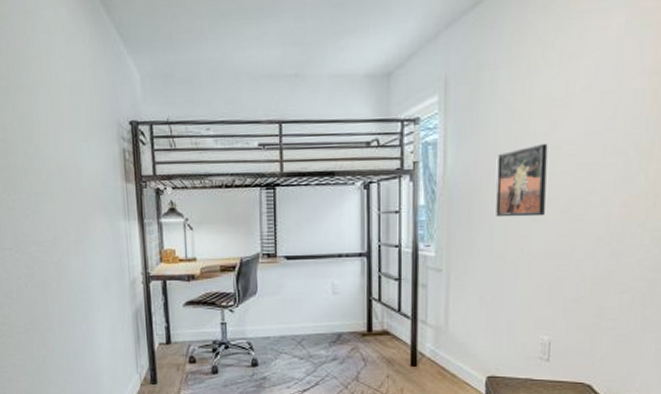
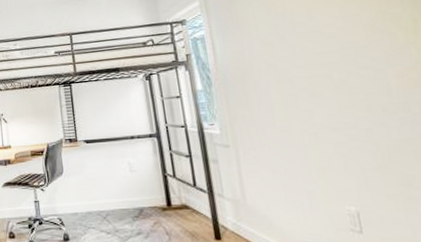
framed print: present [496,143,548,218] -> none [261,29,320,95]

